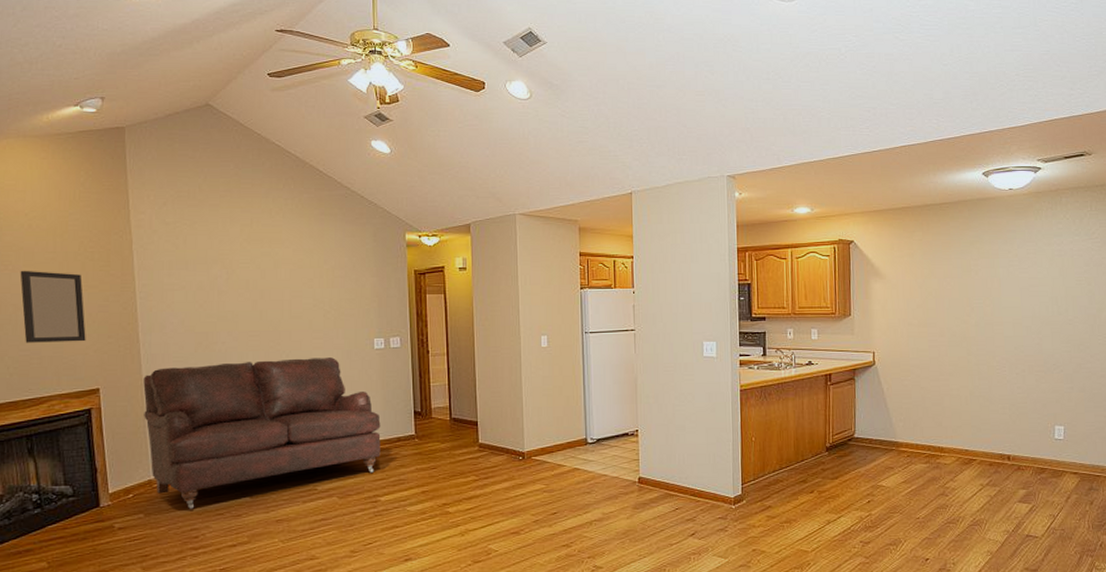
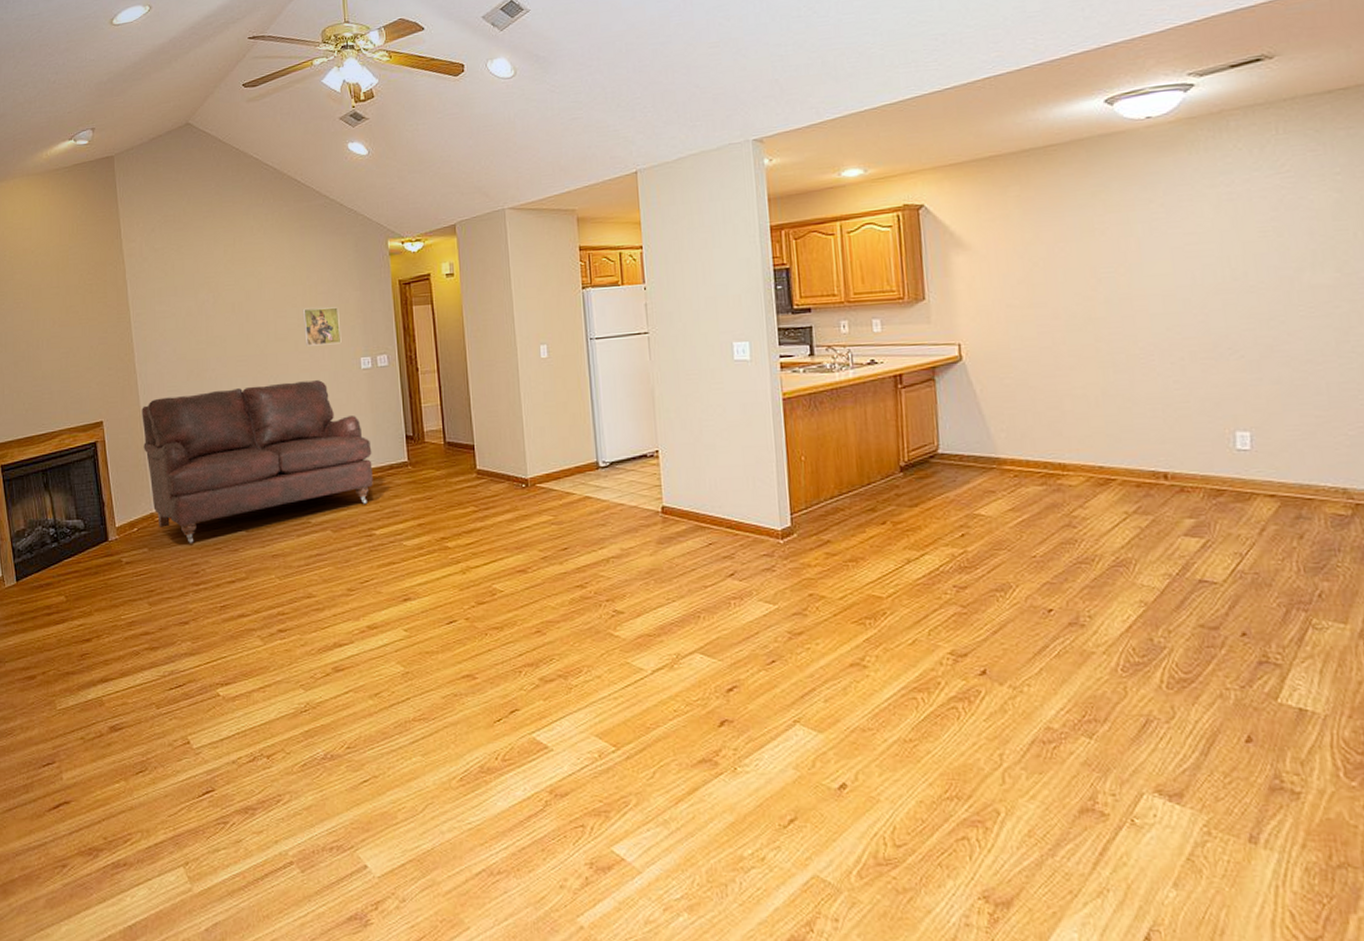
home mirror: present [20,270,86,343] -> none [30,306,89,379]
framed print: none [318,290,356,326] -> present [302,307,342,346]

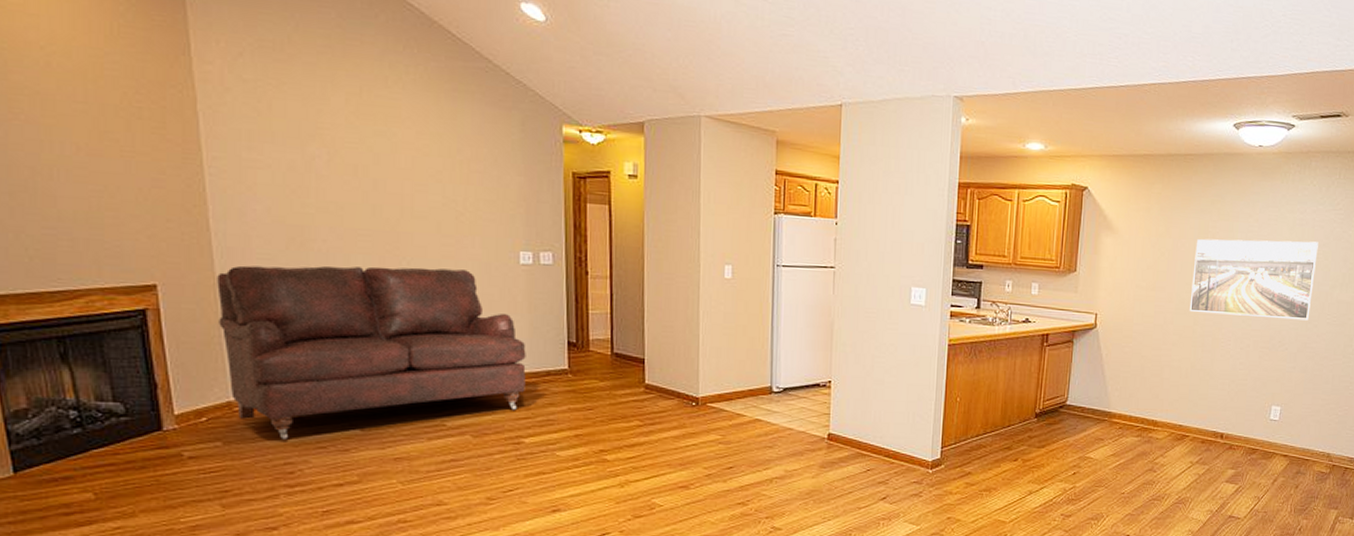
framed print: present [302,307,342,346] -> none [449,186,498,233]
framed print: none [1079,217,1270,326] -> present [1189,238,1318,321]

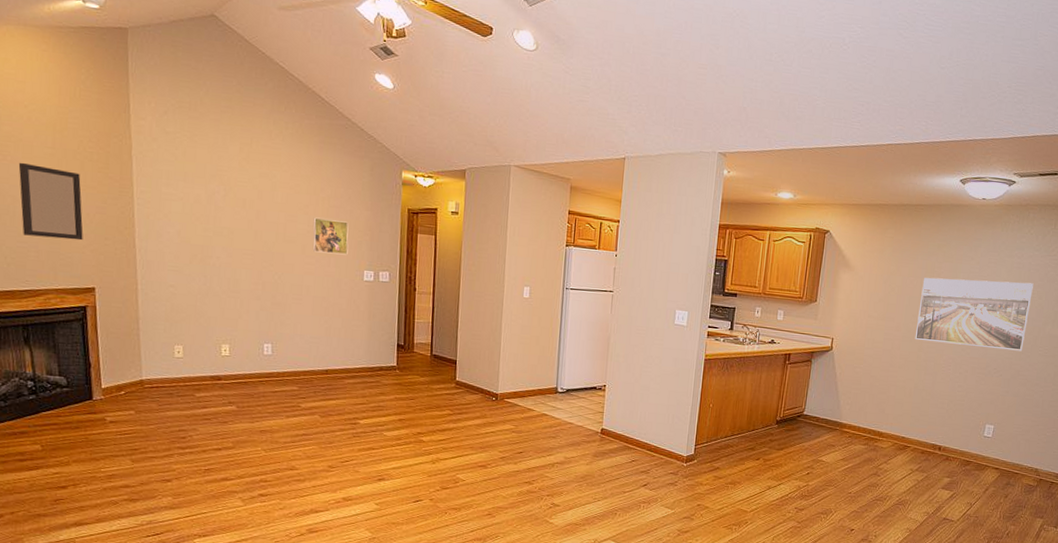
home mirror: none [36,122,135,224] -> present [18,162,83,241]
sofa: present [217,265,526,439] -> none [137,275,365,411]
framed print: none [449,186,498,233] -> present [312,217,349,255]

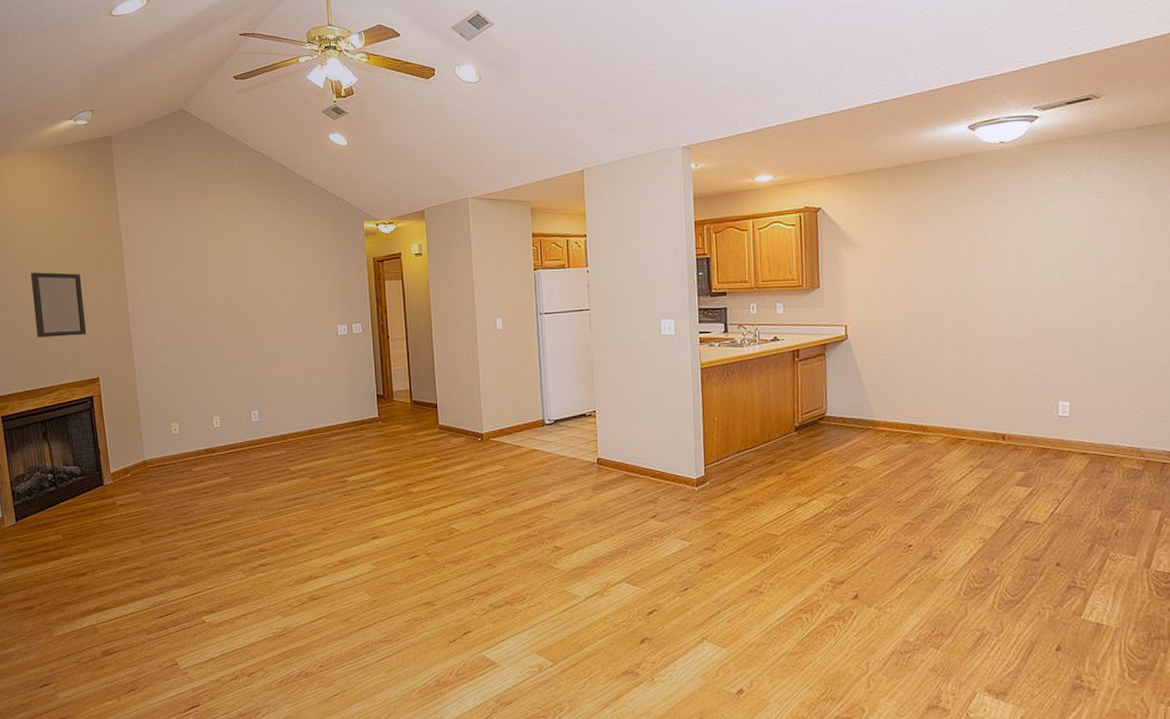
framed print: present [312,217,349,255] -> none [285,280,321,314]
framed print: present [914,277,1034,351] -> none [944,227,1088,314]

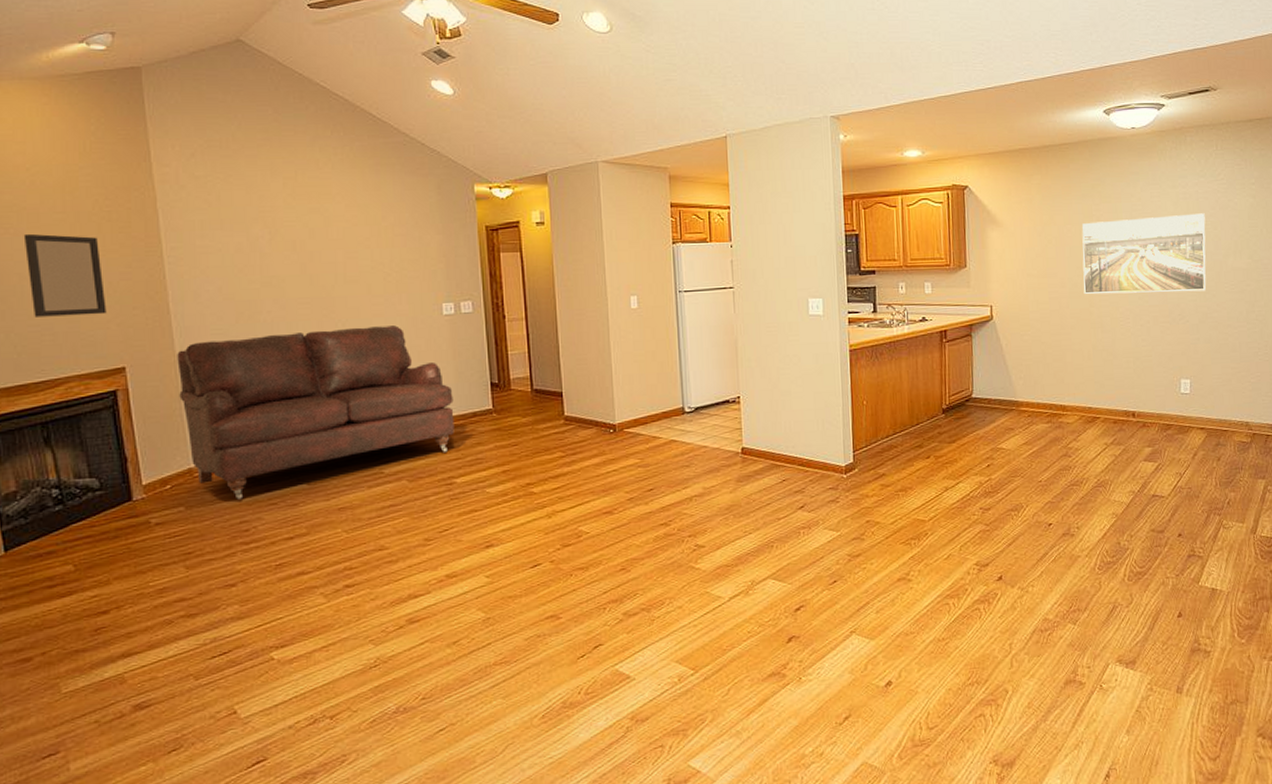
sofa: none [136,344,347,488] -> present [177,325,454,499]
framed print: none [944,227,1088,314] -> present [1081,213,1206,295]

